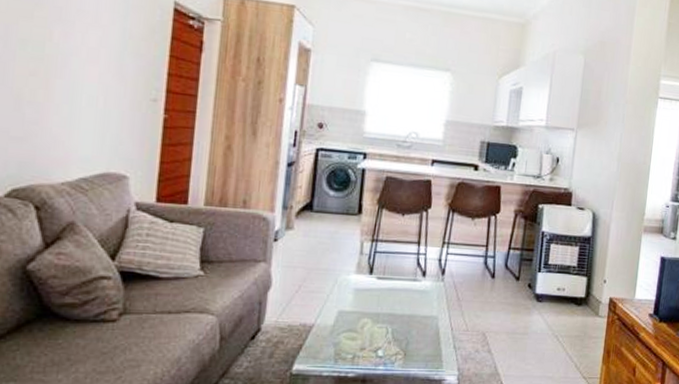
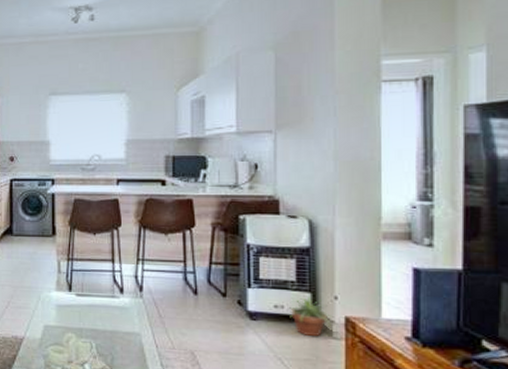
potted plant: none [568,280,601,316] -> present [288,296,332,337]

